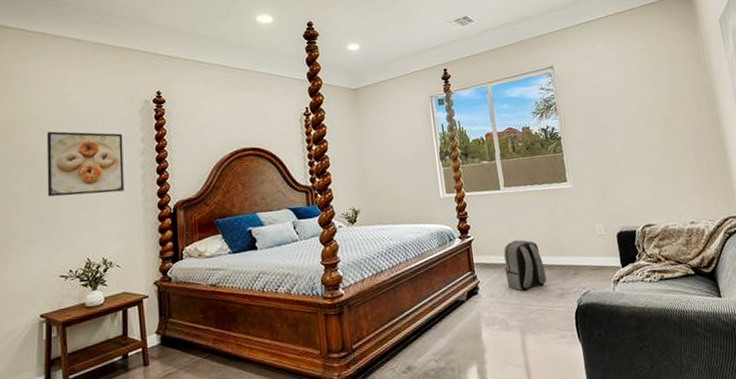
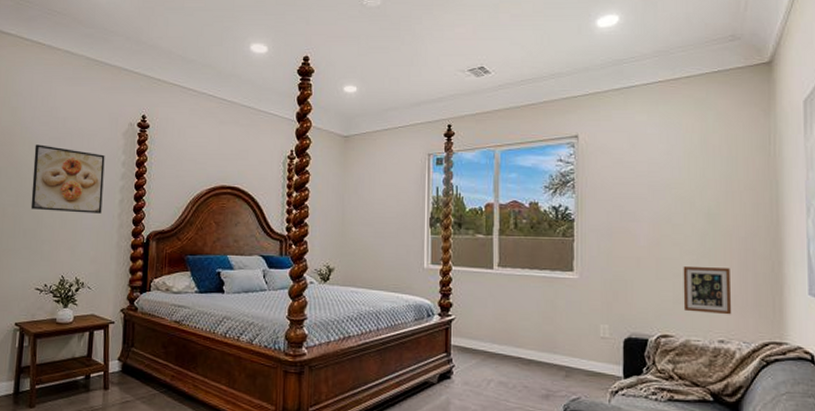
backpack: present [504,240,547,292] -> none [485,328,532,385]
picture frame: none [653,161,697,202] -> present [683,265,732,315]

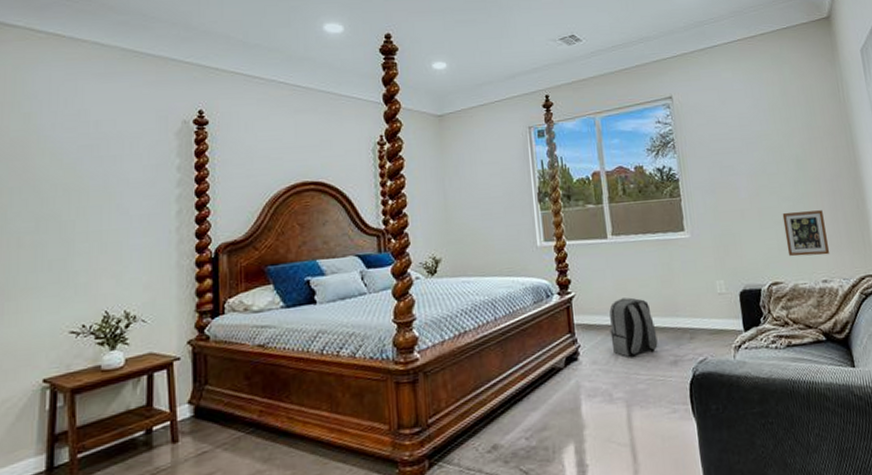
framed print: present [30,144,105,214] -> none [57,155,154,235]
backpack: none [485,328,532,385] -> present [609,297,658,358]

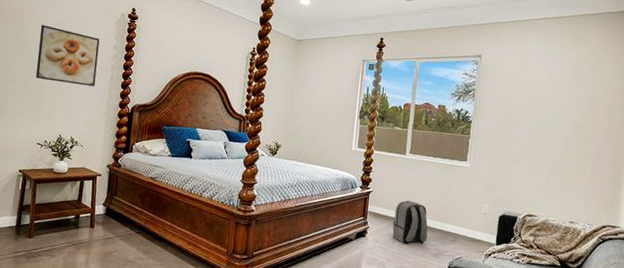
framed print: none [57,155,154,235] -> present [35,25,100,87]
picture frame: present [782,210,830,257] -> none [546,163,585,203]

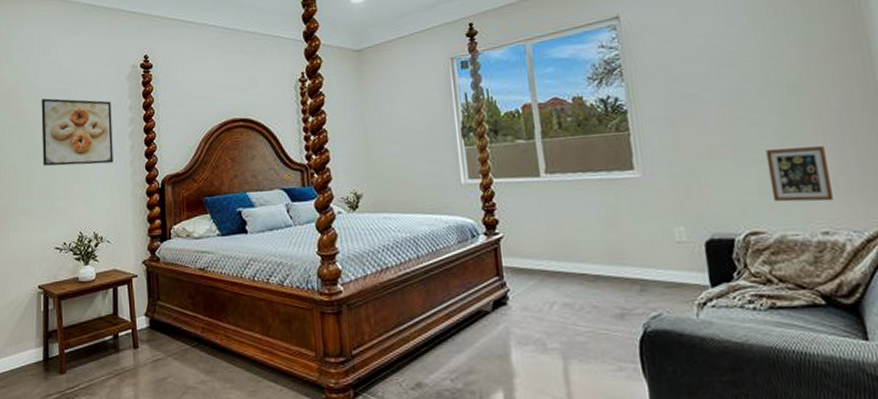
backpack: present [392,200,428,245] -> none [542,241,601,307]
picture frame: none [546,163,585,203] -> present [765,146,835,202]

